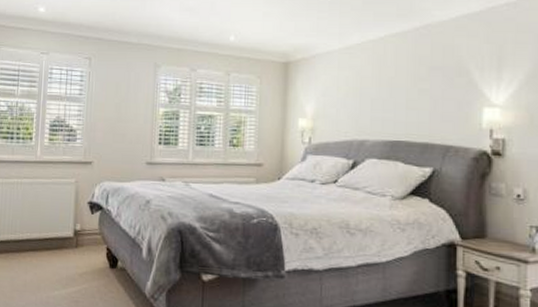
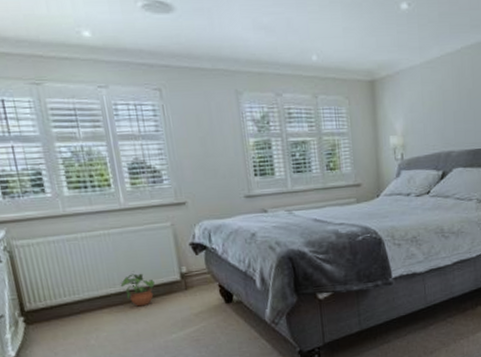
potted plant: none [20,221,50,257] -> present [120,271,155,307]

